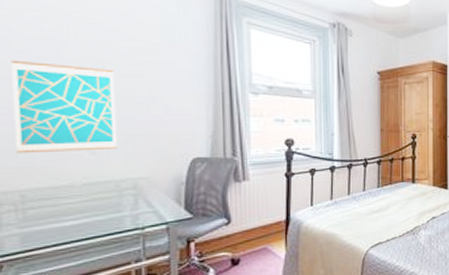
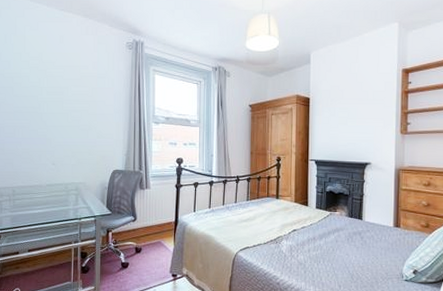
wall art: present [11,60,117,154] -> none [12,101,67,163]

